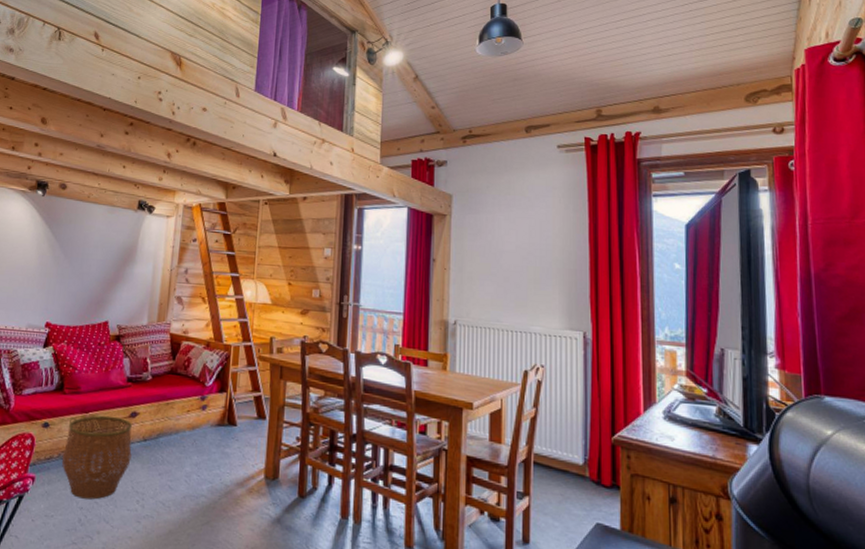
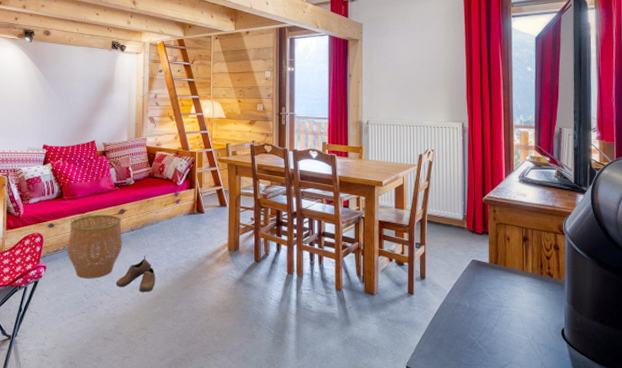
shoe: none [118,475,170,525] -> present [115,256,156,292]

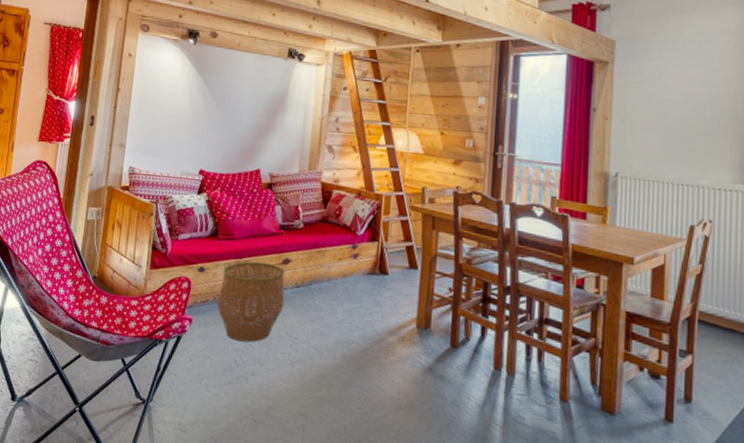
shoe: present [115,256,156,292] -> none [272,321,322,369]

